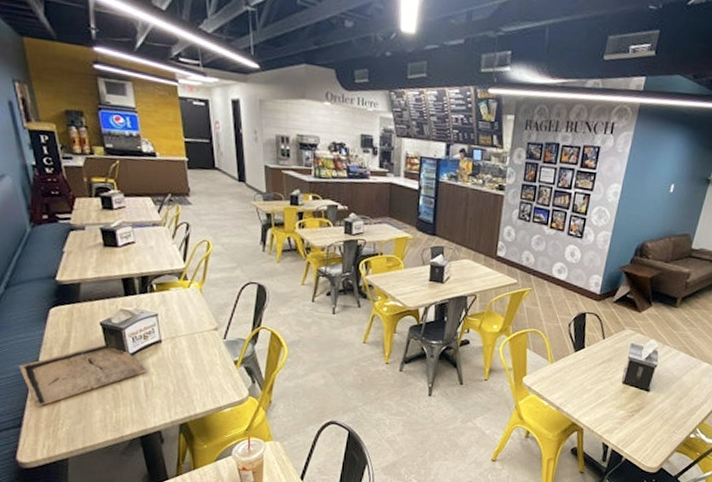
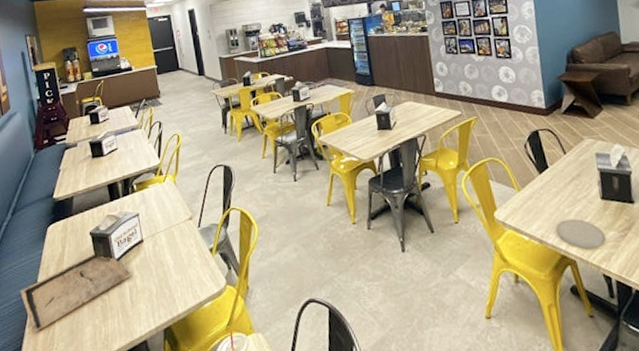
plate: none [574,394,616,422] -> present [556,219,607,249]

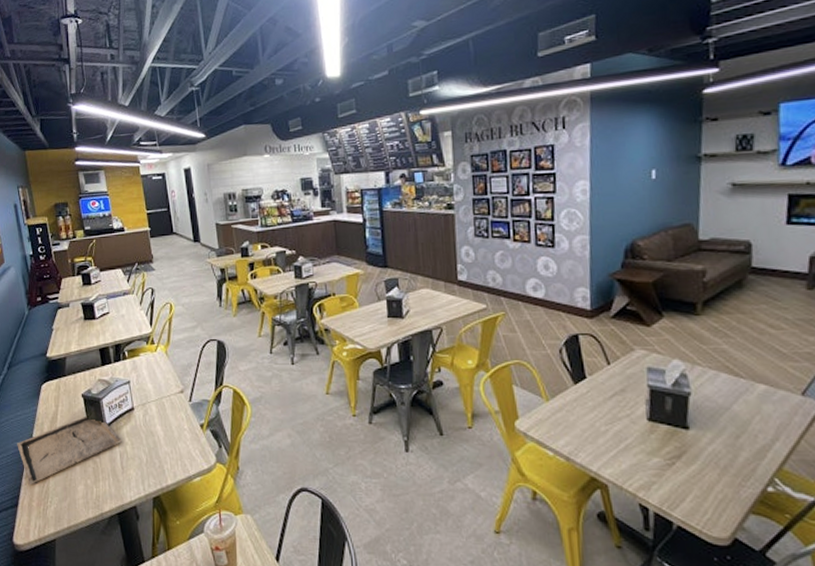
plate: present [556,219,607,249] -> none [587,438,648,475]

